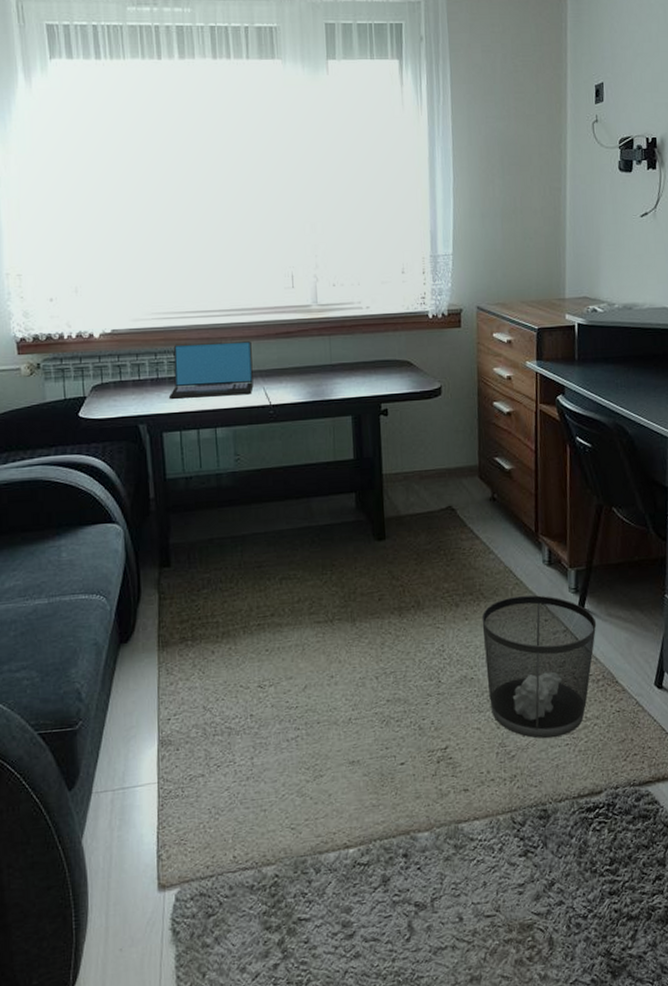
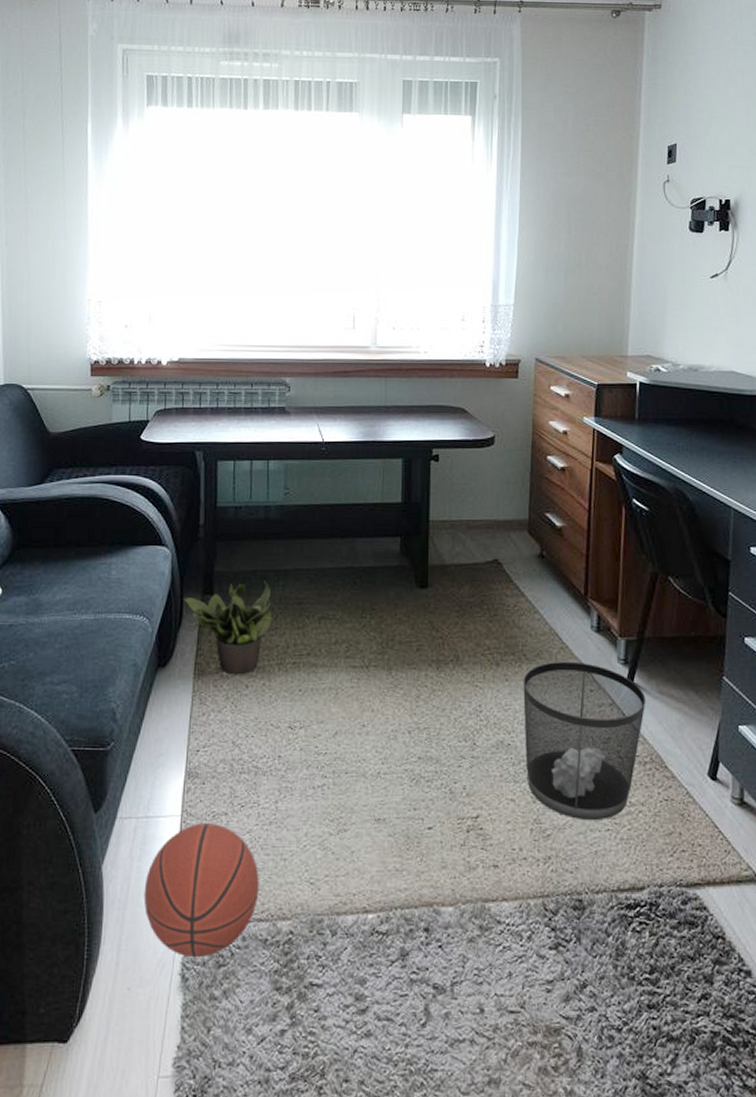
basketball: none [127,785,242,913] -> present [143,823,259,958]
potted plant: none [139,548,235,643] -> present [182,580,275,675]
laptop: present [169,341,254,399] -> none [227,376,309,430]

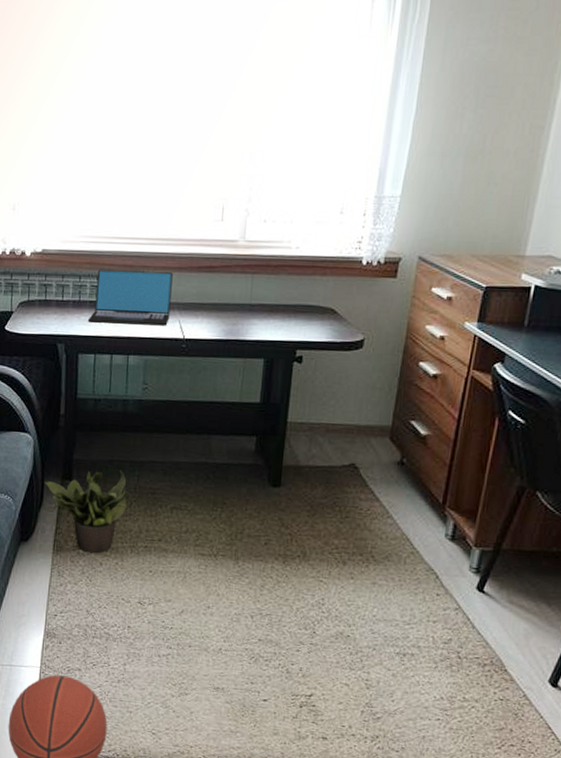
laptop: none [227,376,309,430] -> present [88,269,173,326]
waste bin: present [523,661,646,821] -> none [363,565,495,711]

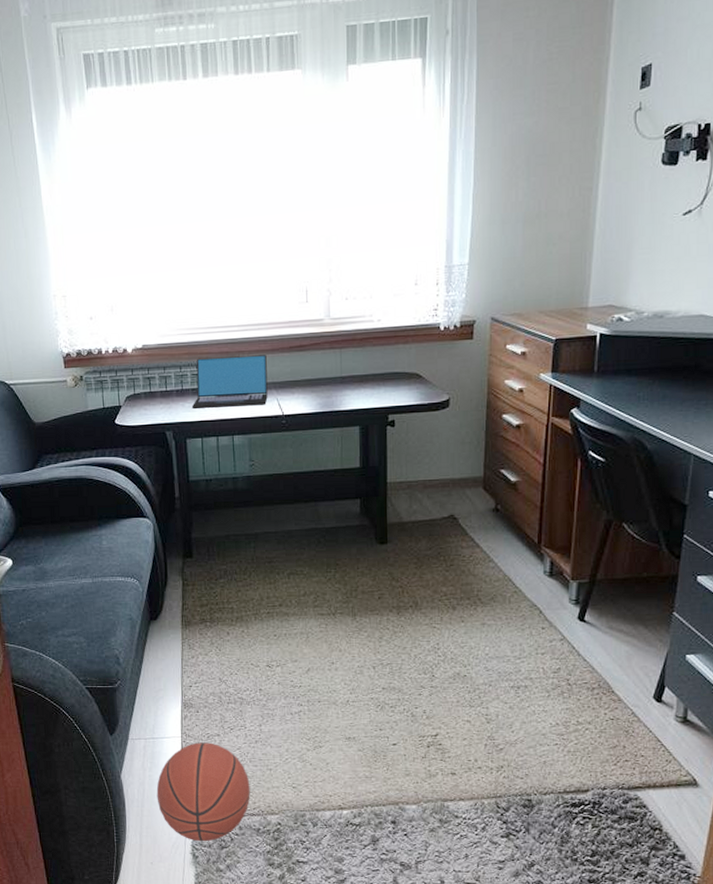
potted plant: present [43,470,130,554] -> none [166,543,248,625]

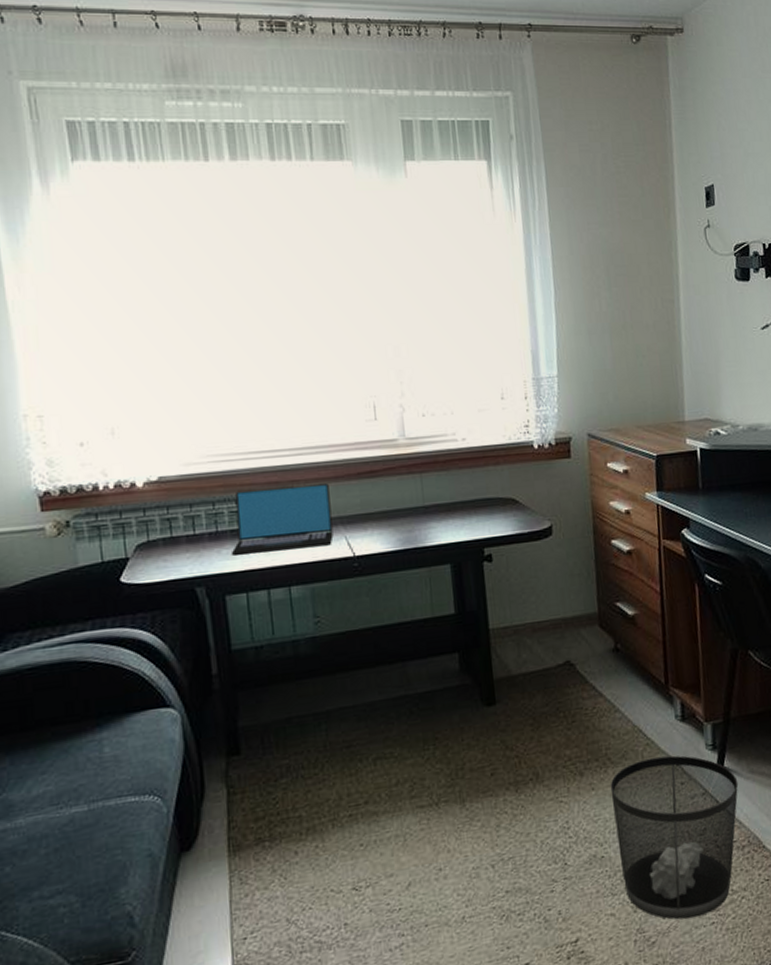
waste bin: none [478,603,596,737] -> present [610,755,739,920]

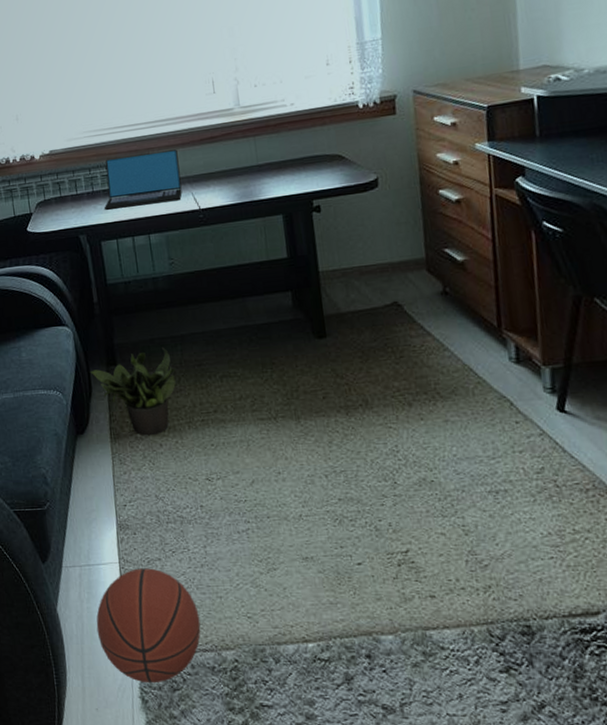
potted plant: none [202,727,319,843] -> present [89,347,177,436]
waste bin: present [610,755,739,920] -> none [439,395,582,550]

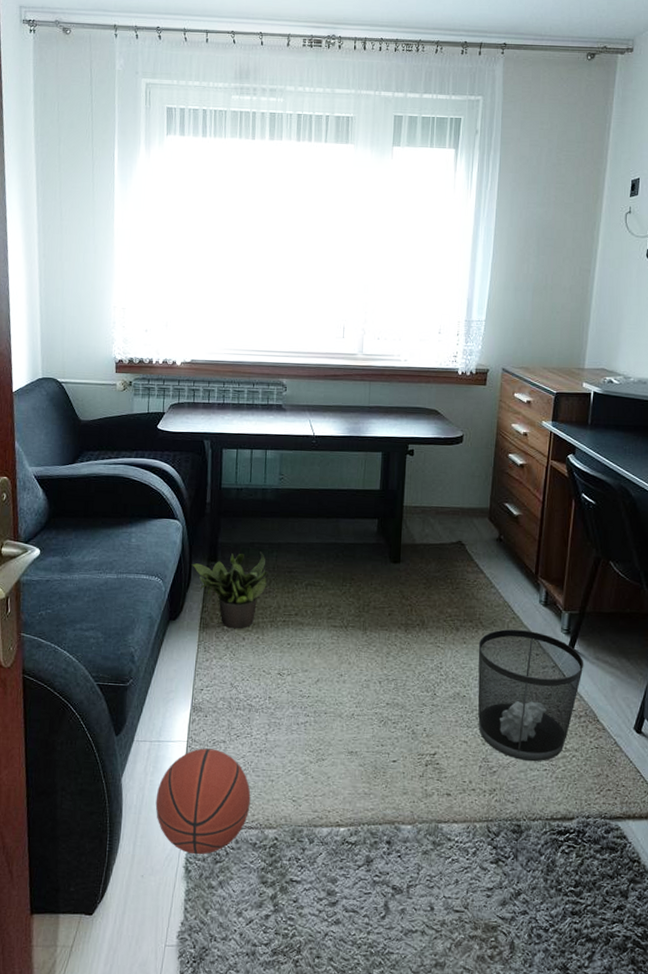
laptop: present [105,149,182,210] -> none [231,377,303,425]
waste bin: none [439,395,582,550] -> present [477,629,584,762]

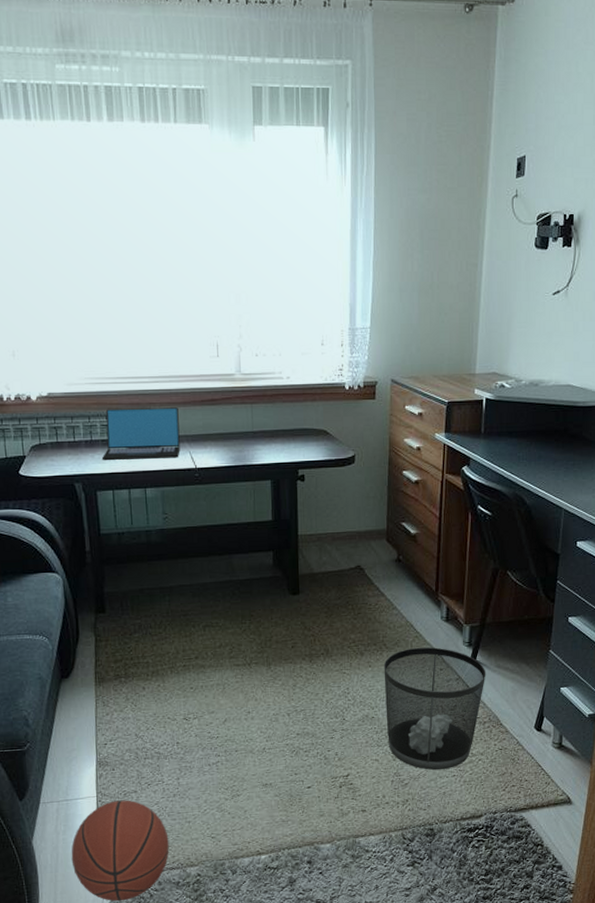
potted plant: present [191,551,269,629] -> none [77,597,163,680]
laptop: none [231,377,303,425] -> present [103,407,180,460]

